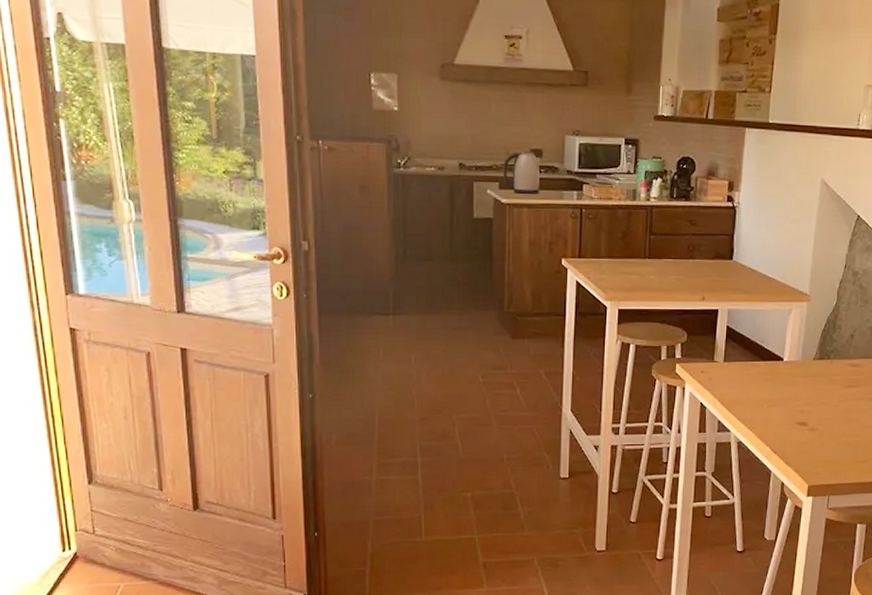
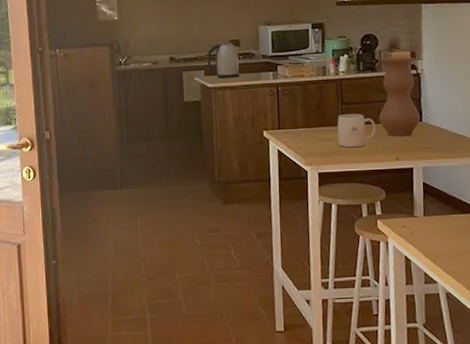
mug: none [643,246,685,284] -> present [337,114,377,148]
vase: none [687,186,734,275] -> present [378,57,420,137]

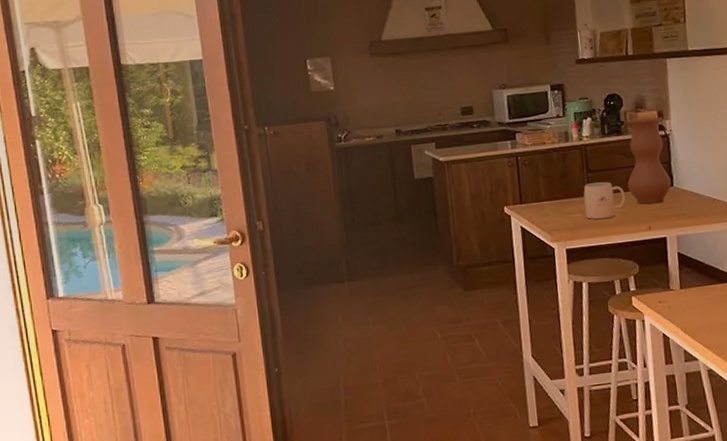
kettle: present [207,42,239,78] -> none [437,109,474,151]

